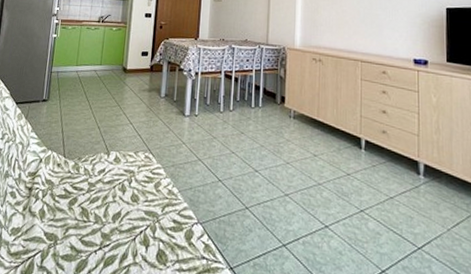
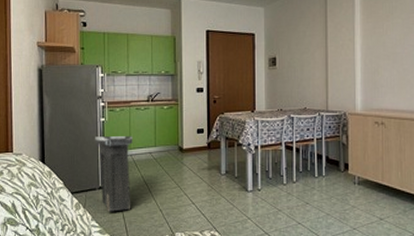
trash can: none [44,51,81,125] -> present [95,136,133,212]

